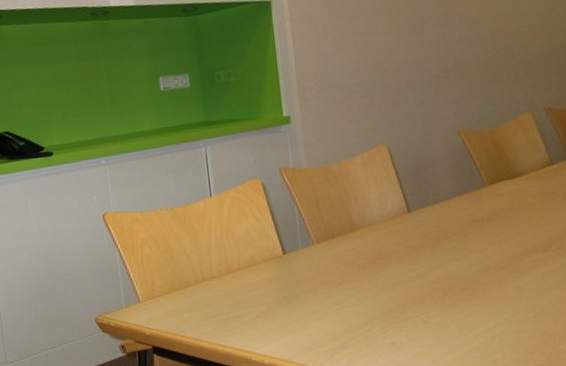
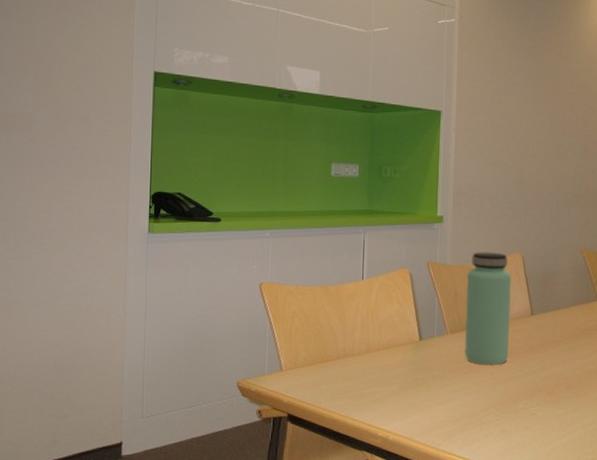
bottle: none [327,147,388,273] -> present [465,252,512,365]

